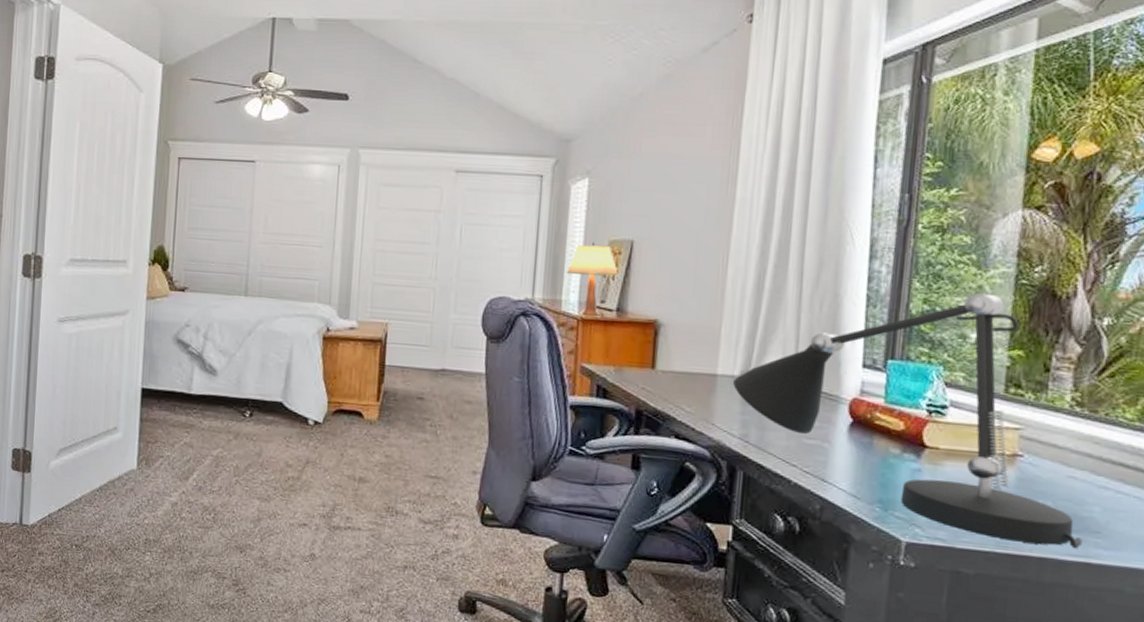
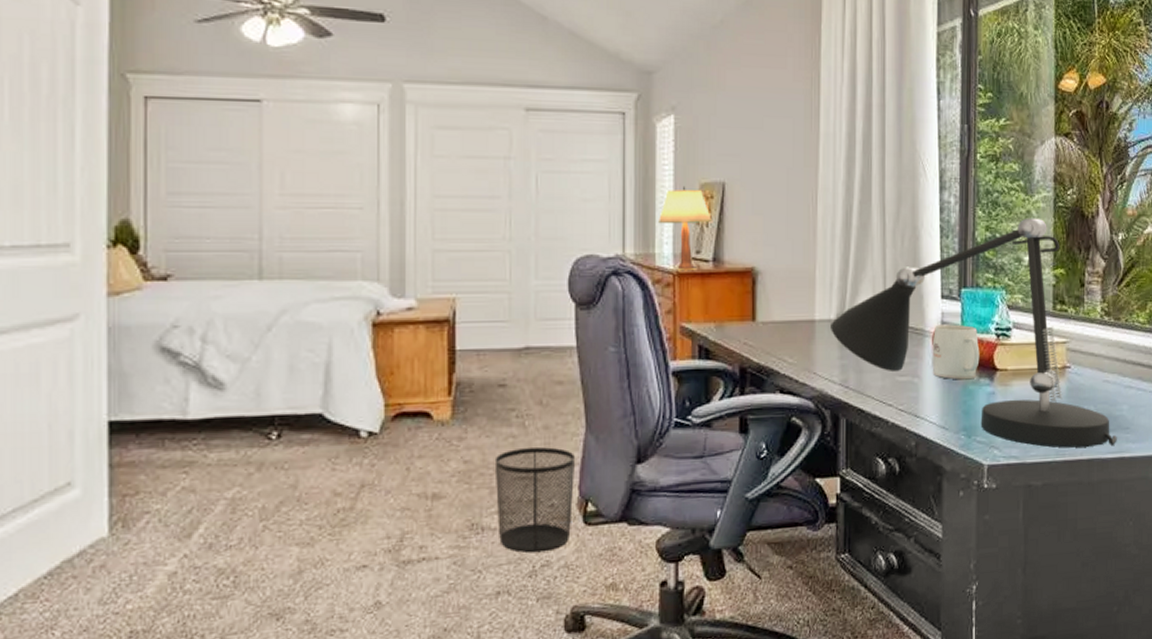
waste bin: none [409,452,477,541] -> present [494,446,574,553]
mug: none [846,393,906,453] -> present [932,324,980,380]

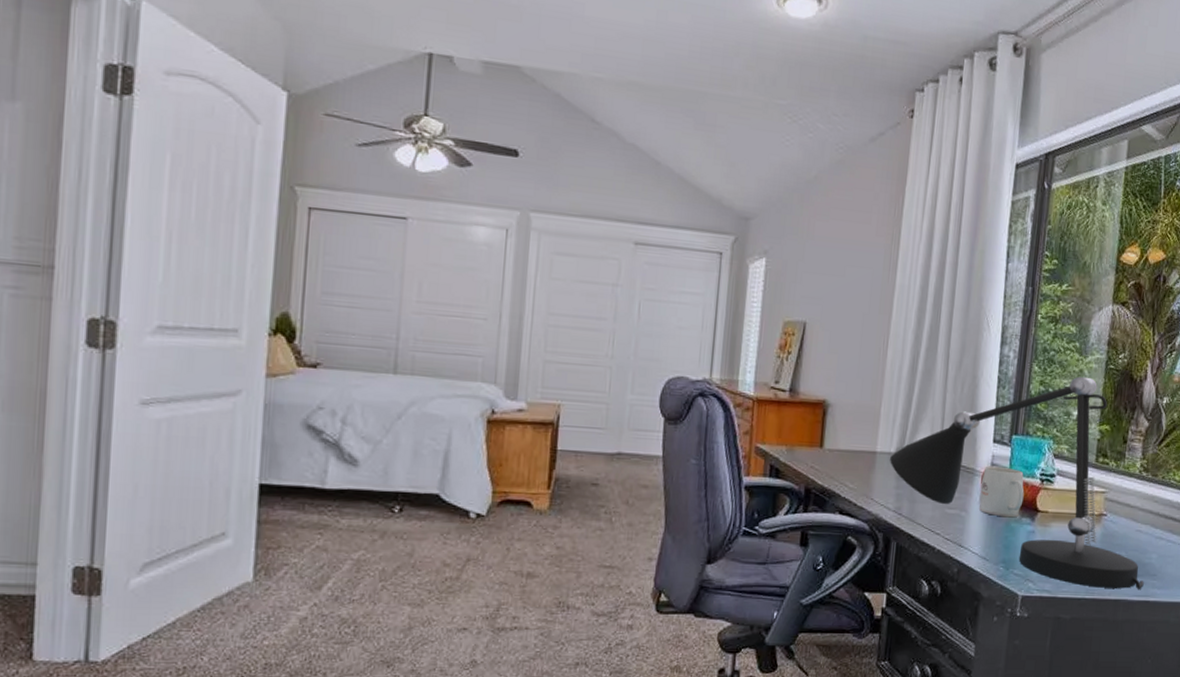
waste bin: present [494,446,574,553] -> none [581,540,653,633]
table lamp: present [659,185,712,270] -> none [744,322,792,398]

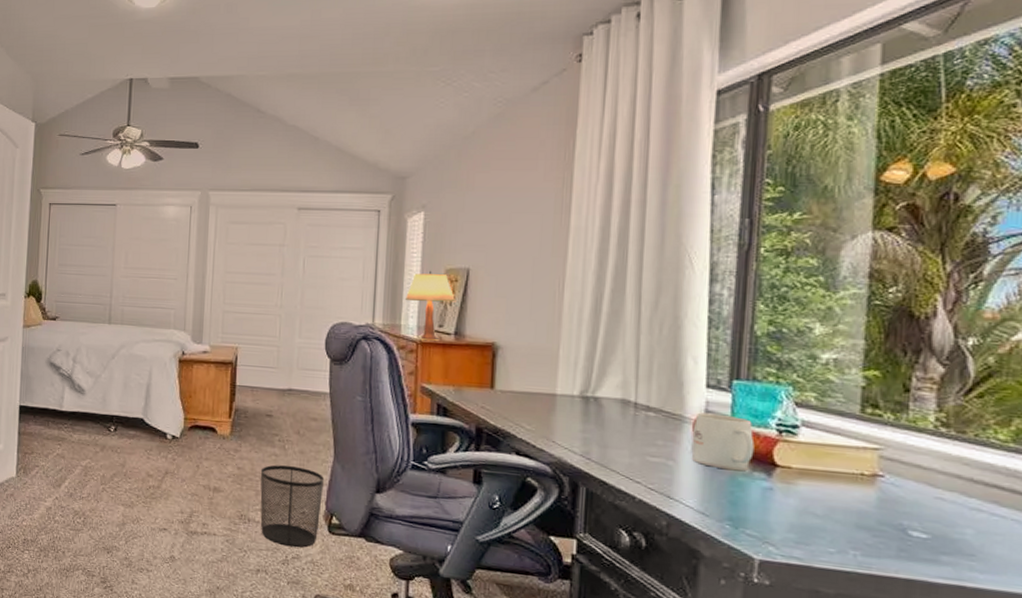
waste bin: none [581,540,653,633] -> present [260,464,324,548]
table lamp: none [744,322,792,398] -> present [405,270,455,341]
desk lamp: present [890,376,1144,589] -> none [573,314,955,570]

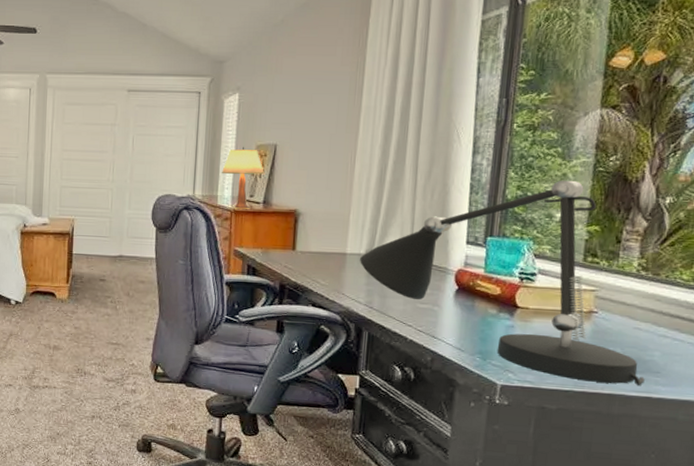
waste bin: present [260,464,324,548] -> none [95,323,150,395]
desk lamp: none [573,314,955,570] -> present [360,180,645,385]
mug: present [691,412,755,472] -> none [452,265,502,313]

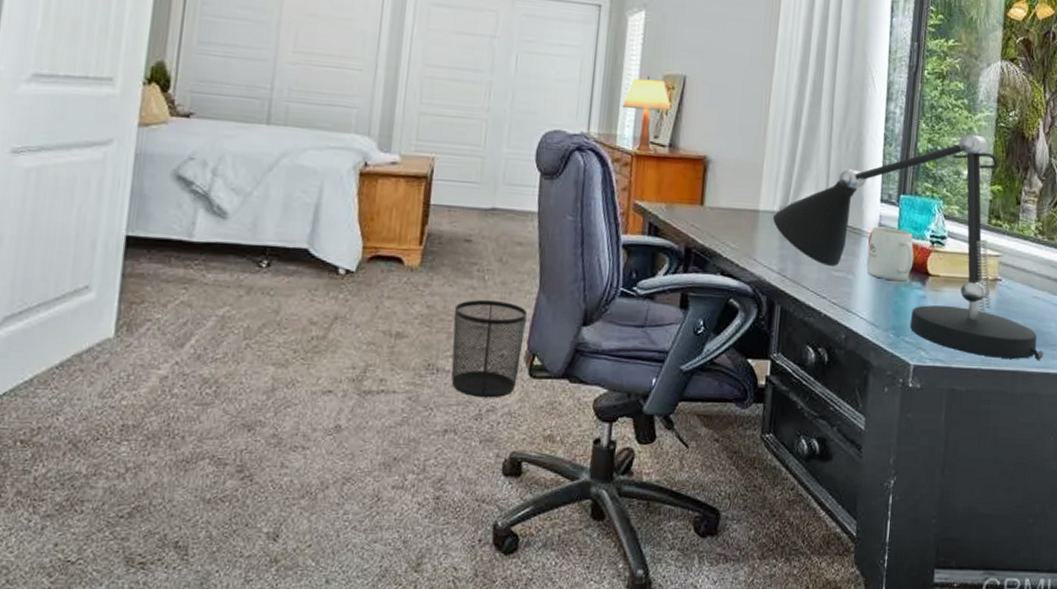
waste bin: none [95,323,150,395] -> present [451,299,527,398]
mug: none [452,265,502,313] -> present [867,226,914,282]

